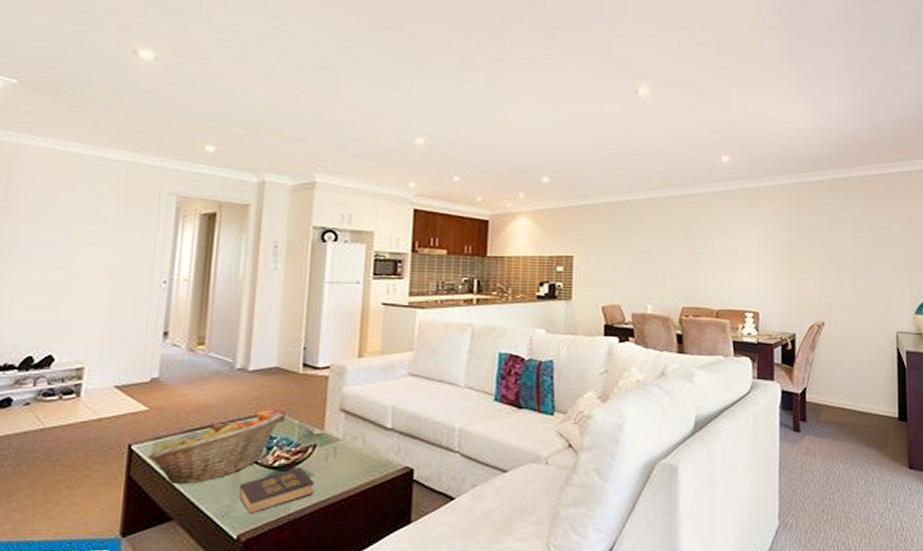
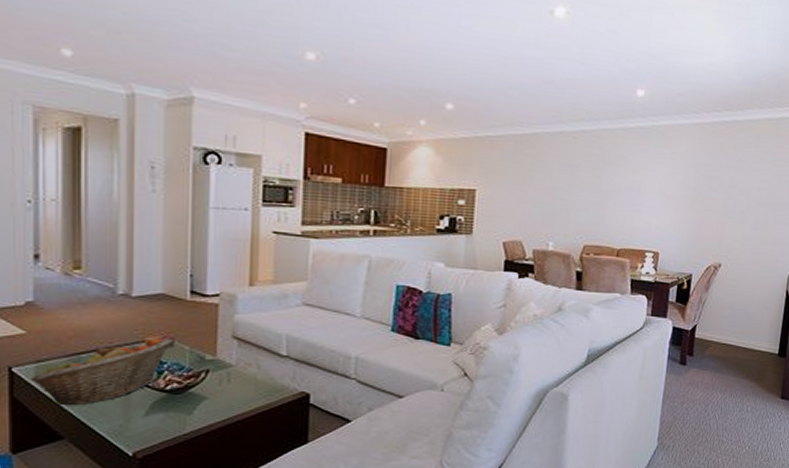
hardback book: present [239,468,314,514] -> none [132,392,208,434]

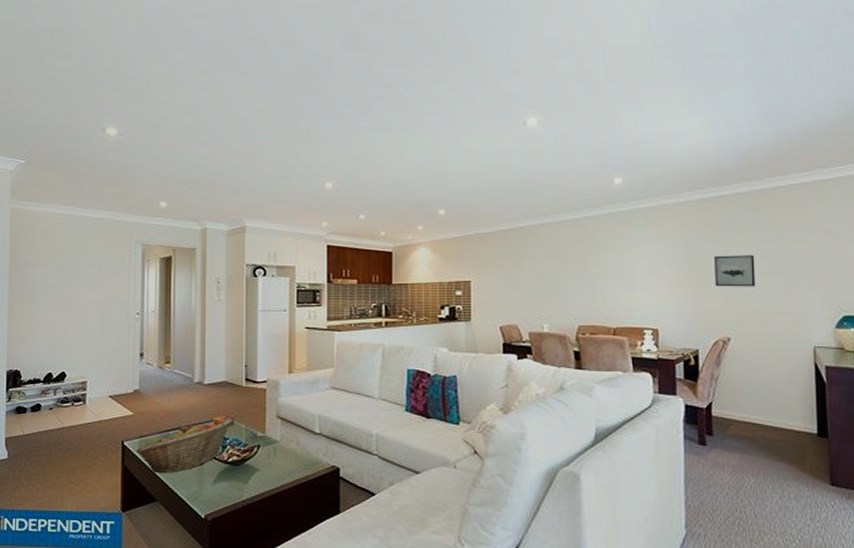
wall art: none [716,181,754,216] -> present [714,255,756,287]

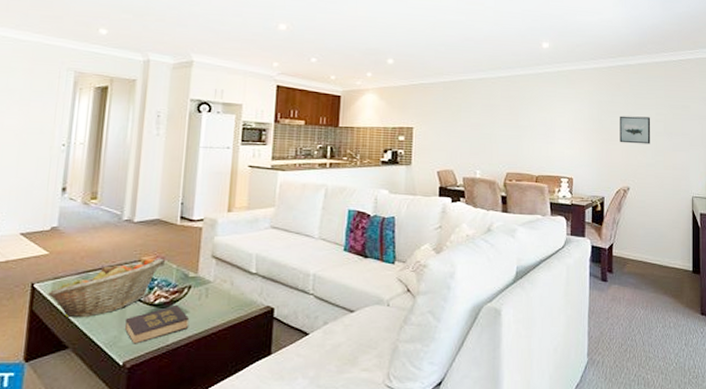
hardback book: none [204,464,260,499] -> present [125,306,189,344]

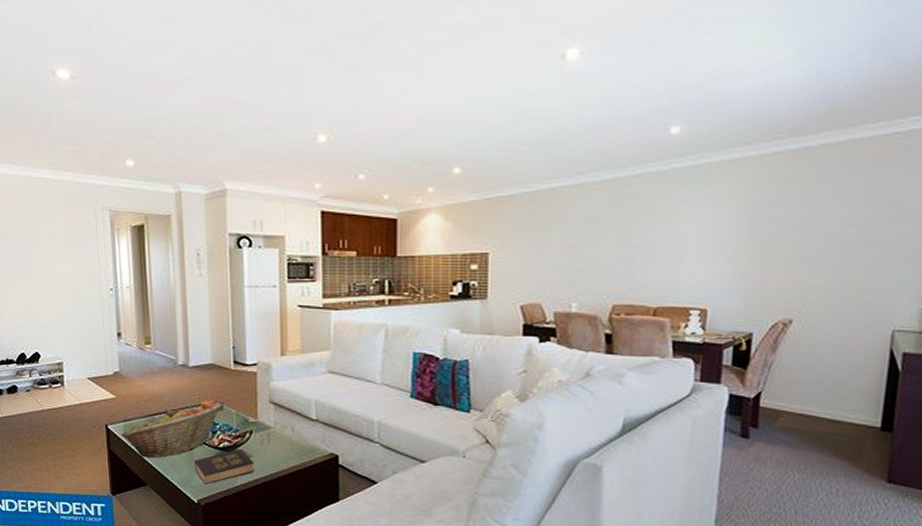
wall art: present [619,116,651,144] -> none [782,222,836,260]

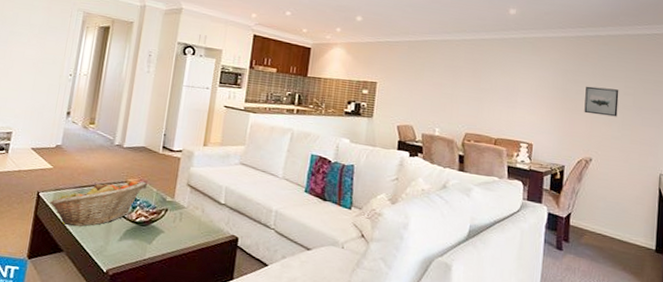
hardback book: present [195,449,254,484] -> none [110,225,164,255]
wall art: none [782,222,836,260] -> present [584,86,619,117]

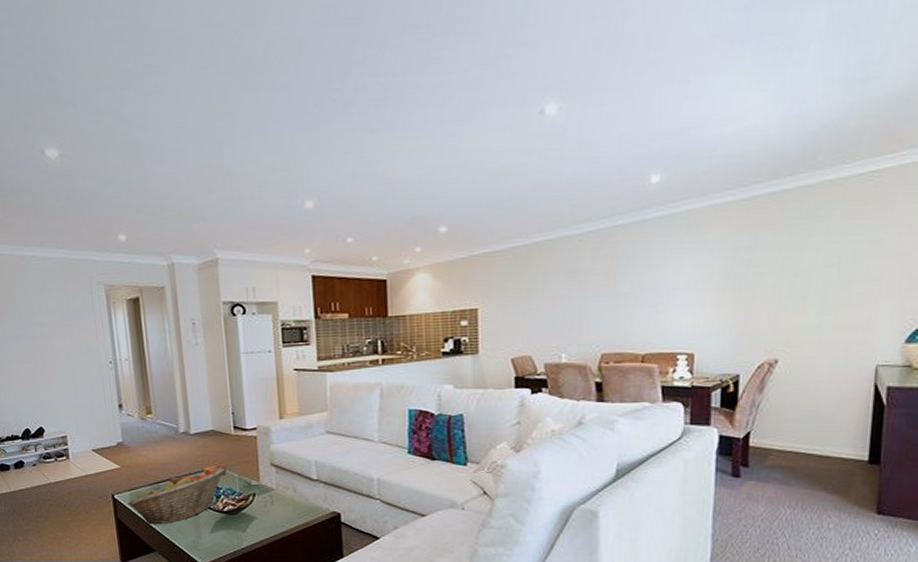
wall art: present [584,86,619,117] -> none [765,262,817,302]

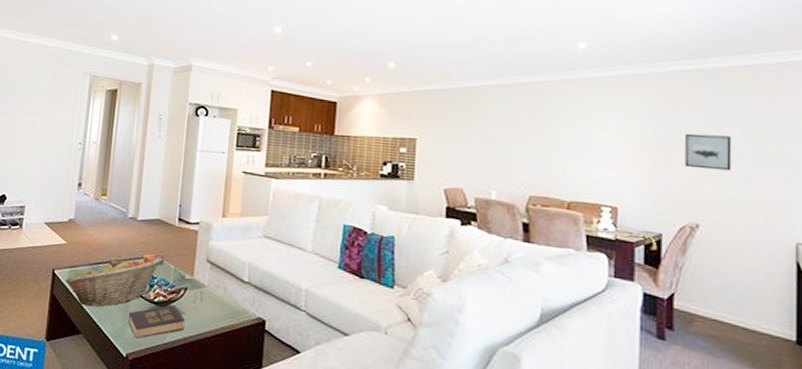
hardback book: none [201,512,259,548] -> present [128,305,184,339]
wall art: none [765,262,817,302] -> present [685,133,732,171]

